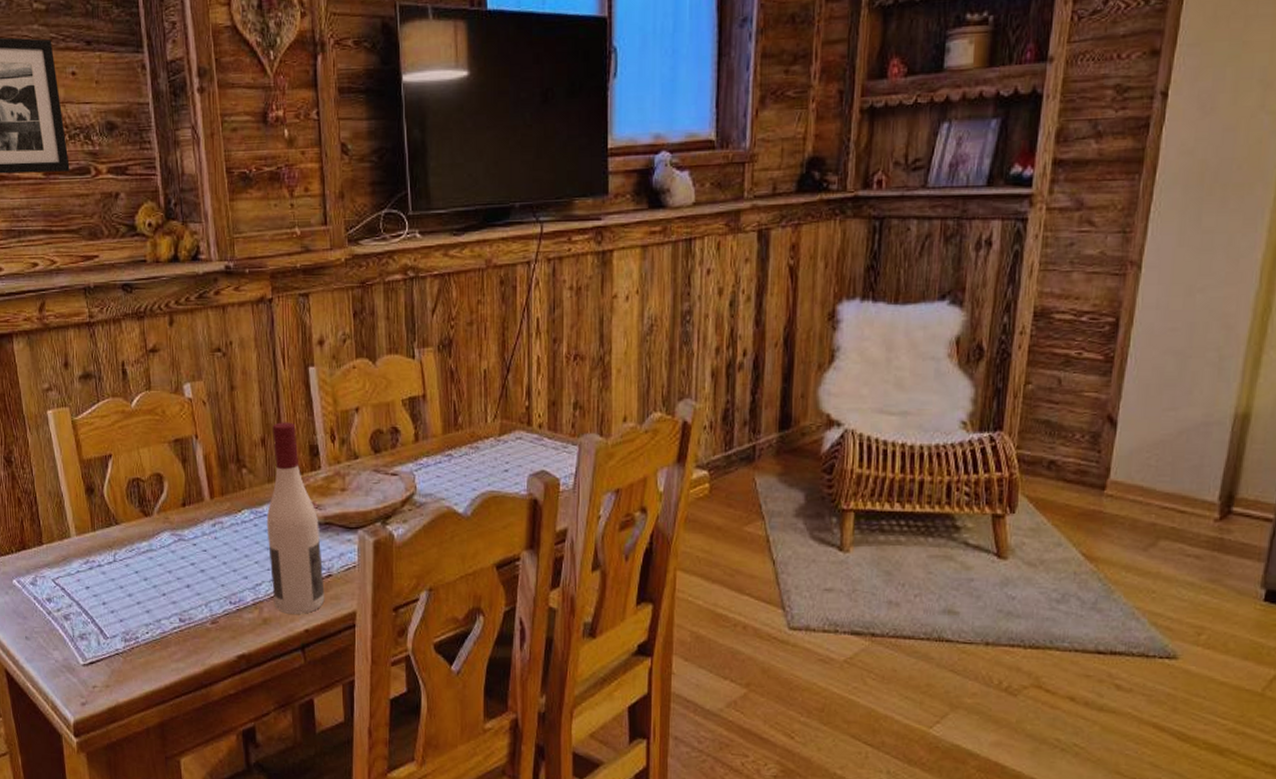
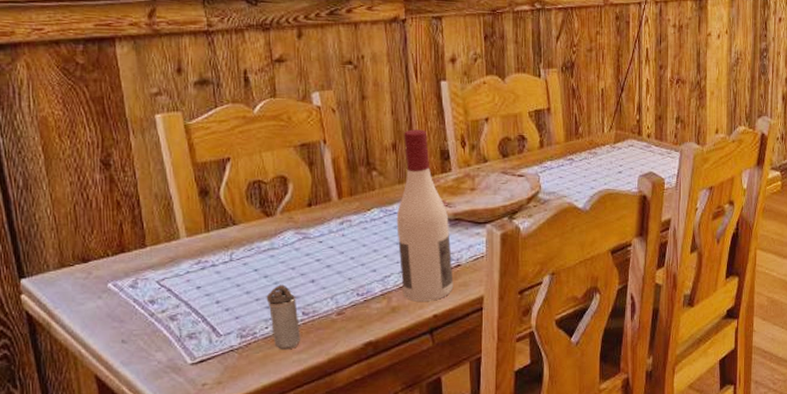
shaker: none [146,588,179,658] -> present [266,284,301,350]

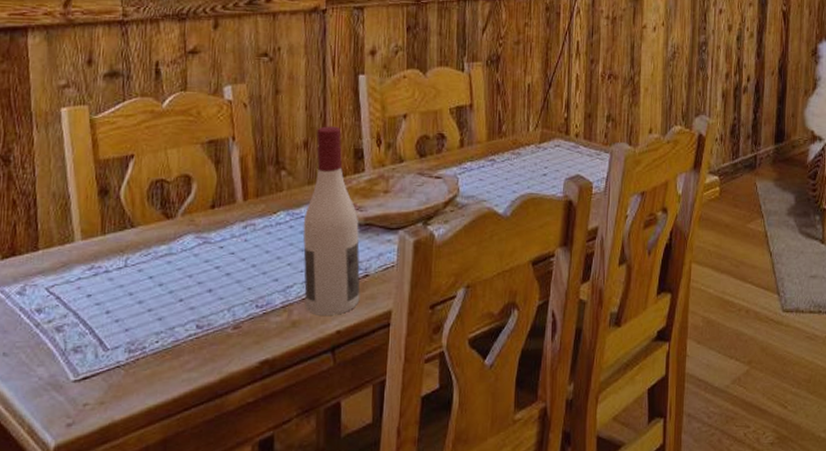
shaker: present [266,284,301,350] -> none [159,294,193,368]

